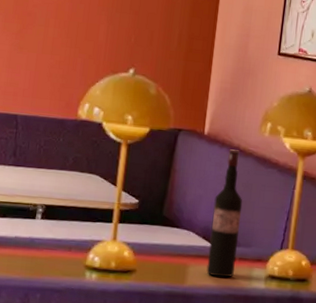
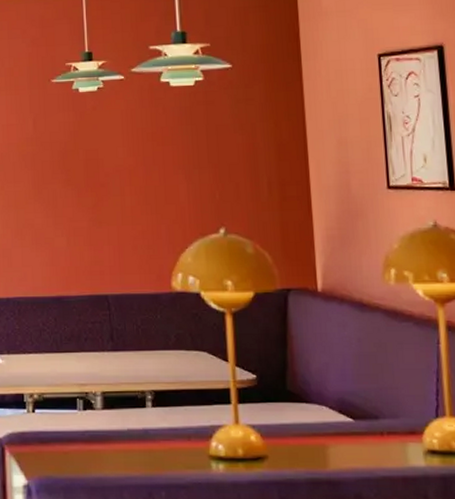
wine bottle: present [206,149,243,278] -> none [344,305,384,457]

